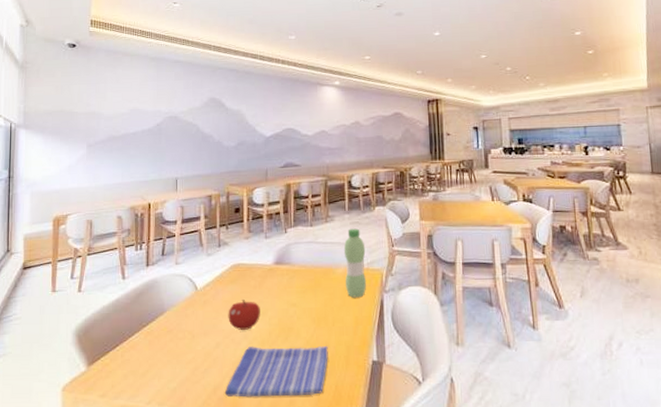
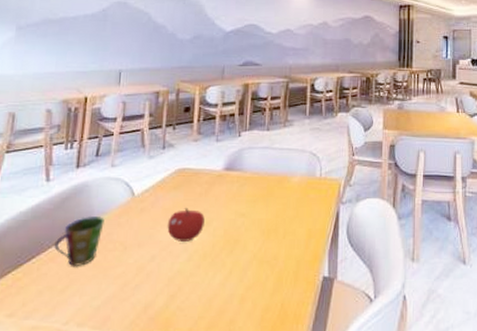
cup: none [134,308,174,353] -> present [54,215,105,266]
dish towel: present [224,346,328,398] -> none [156,260,277,317]
water bottle: present [343,228,367,298] -> none [299,135,325,209]

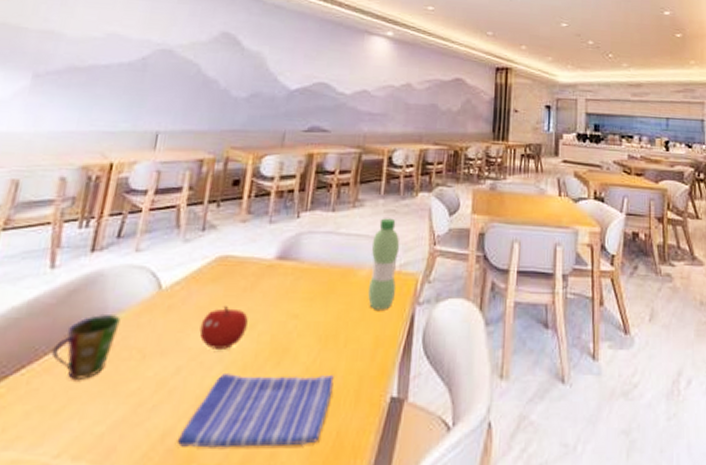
dish towel: none [156,260,277,317] -> present [176,374,334,448]
water bottle: none [299,135,325,209] -> present [367,218,400,310]

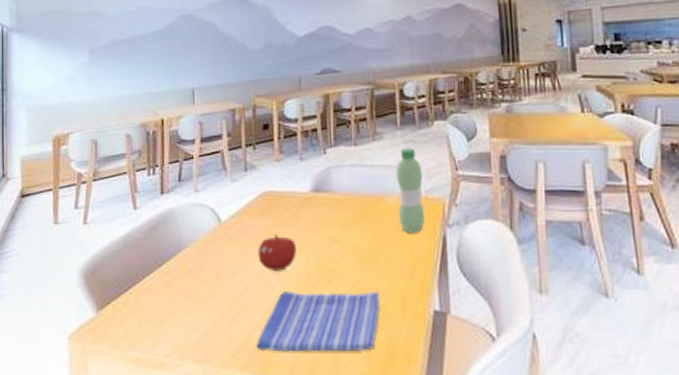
cup: present [51,313,121,379] -> none [148,244,194,297]

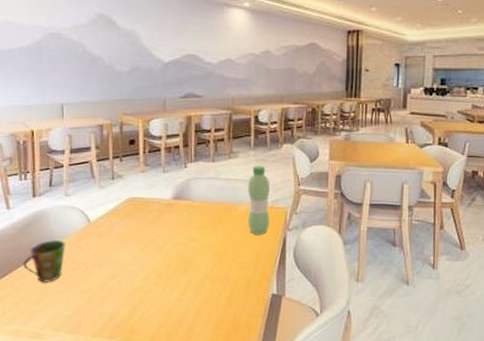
cup: none [148,244,194,297] -> present [23,239,66,282]
dish towel: present [256,291,380,352] -> none [121,279,228,325]
fruit: present [257,235,296,271] -> none [123,233,158,263]

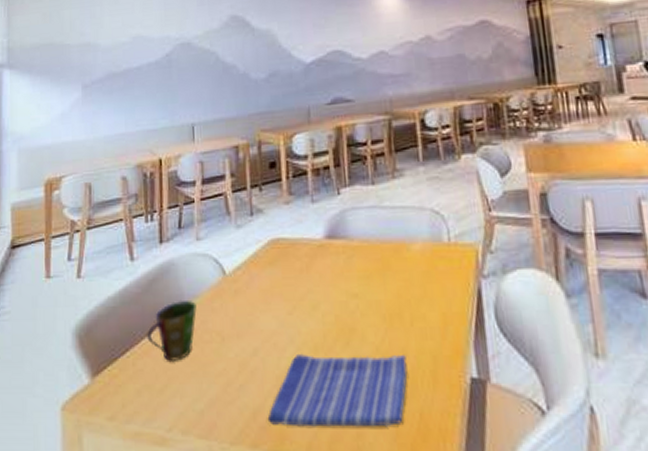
dish towel: none [121,279,228,325] -> present [267,355,408,427]
water bottle: present [247,166,270,235] -> none [419,186,456,286]

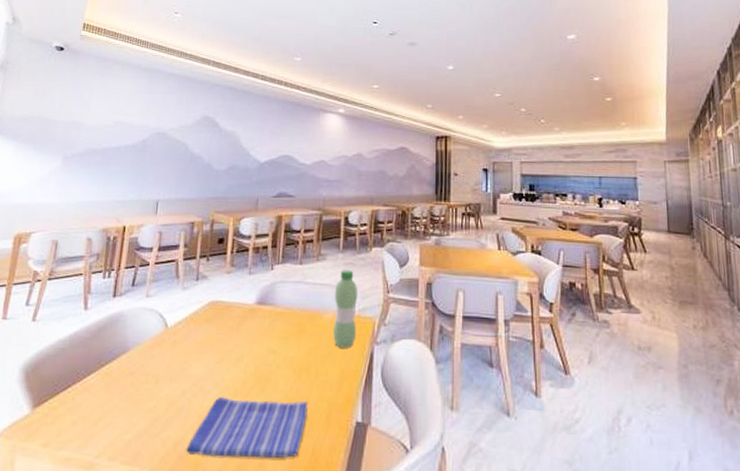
cup: present [147,300,197,361] -> none [89,346,138,398]
water bottle: none [419,186,456,286] -> present [332,270,358,348]

